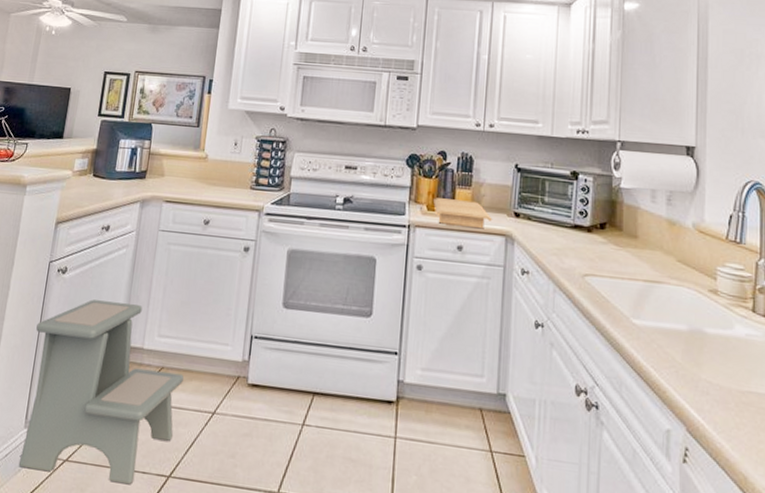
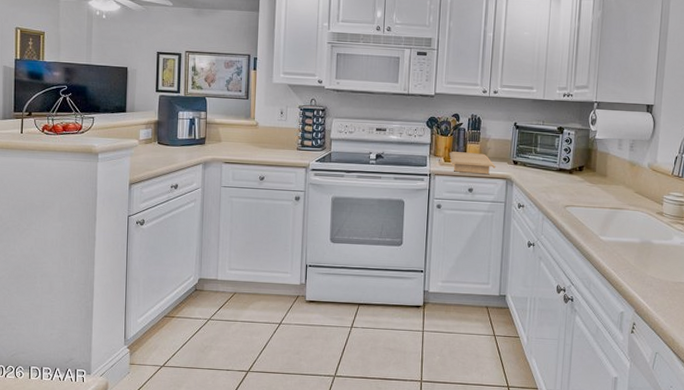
step stool: present [18,299,184,485] -> none [123,244,253,380]

